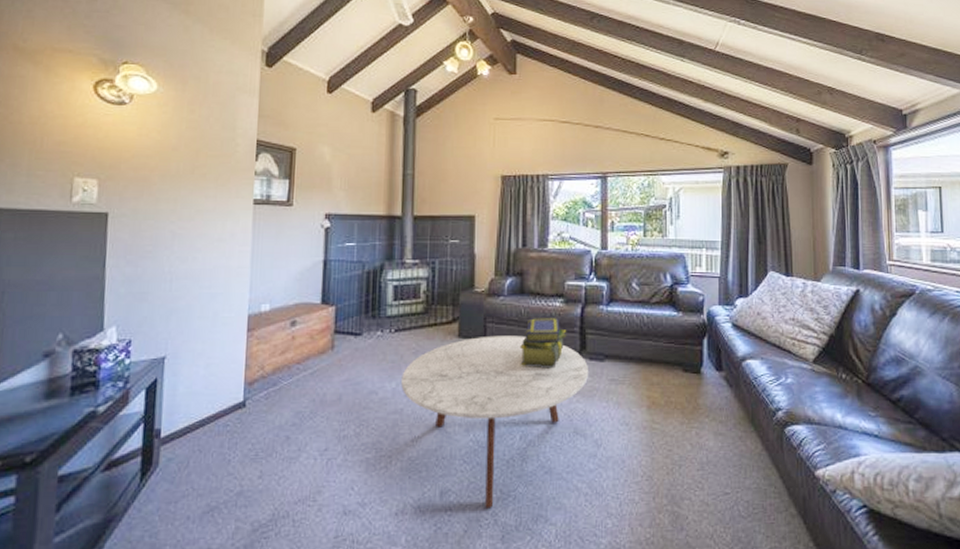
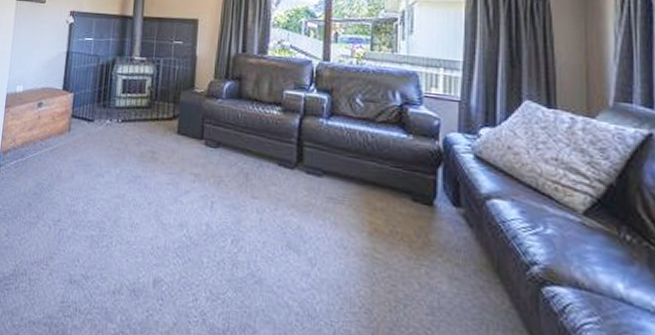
coffee table: present [401,335,588,509] -> none [124,136,305,307]
stack of books: present [520,318,566,369] -> none [234,123,283,177]

